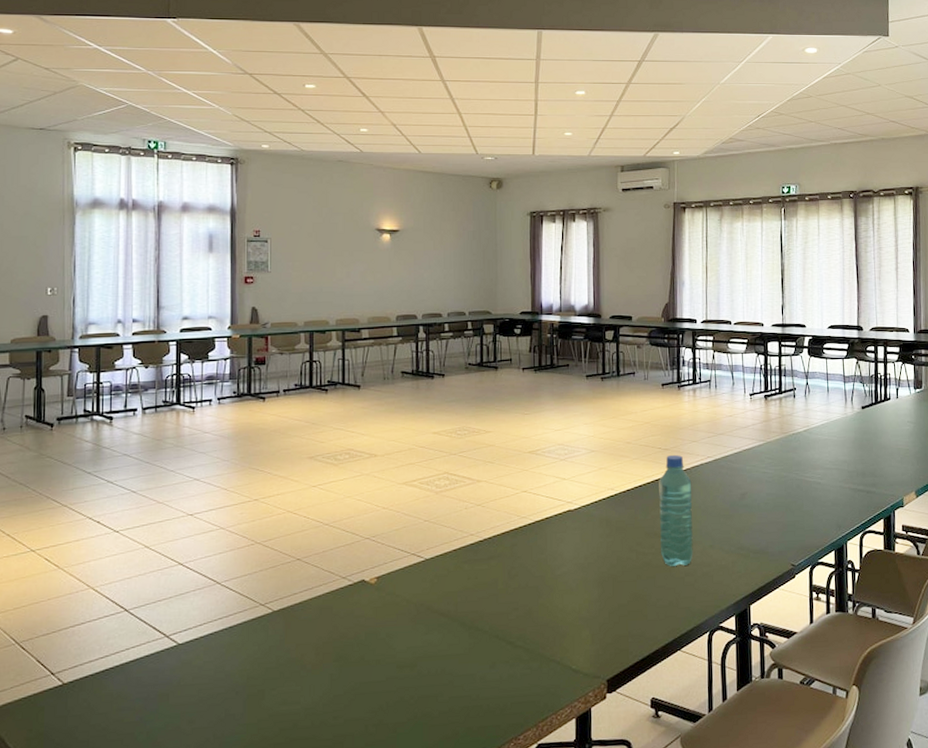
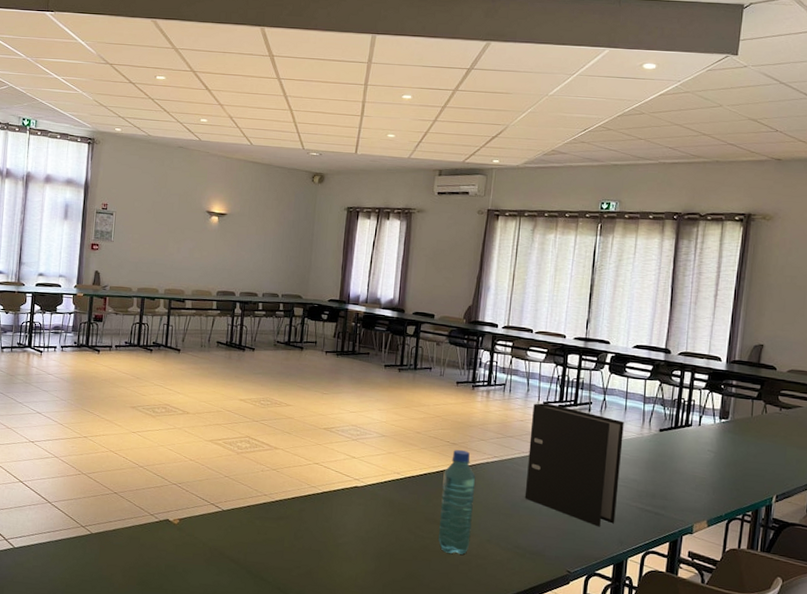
binder: none [740,394,831,515] -> present [524,402,624,527]

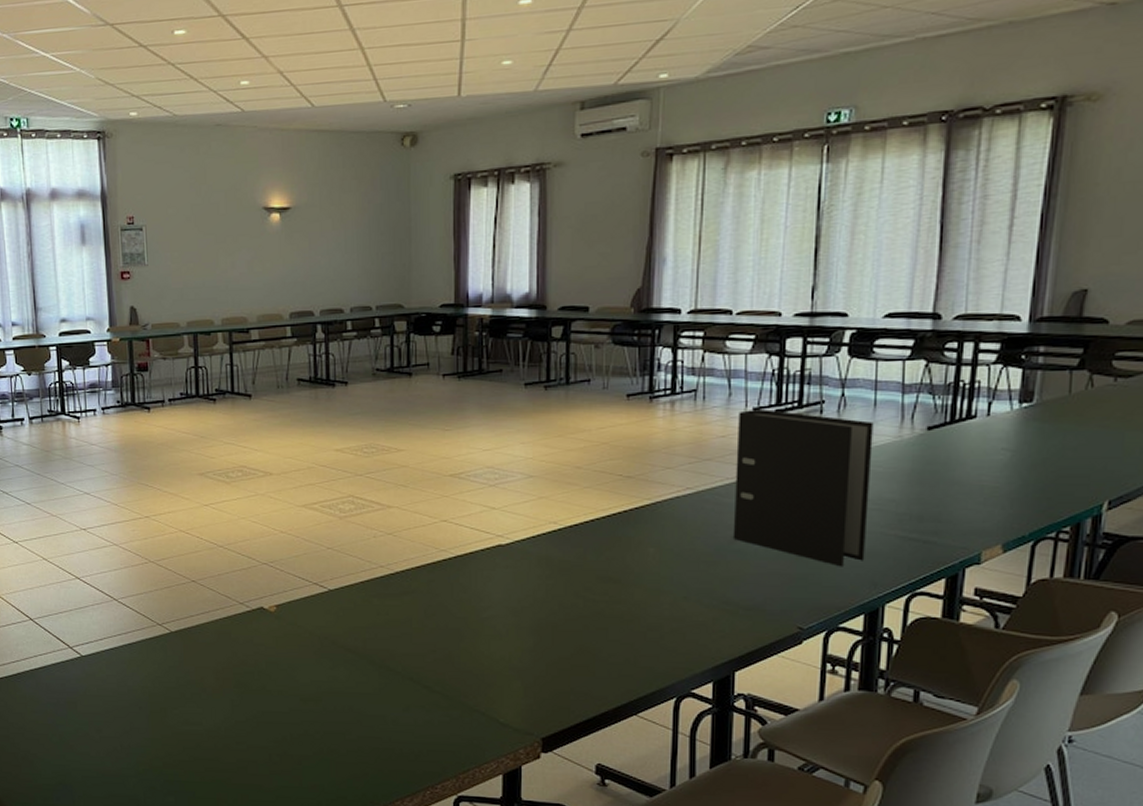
water bottle: present [438,449,476,555] -> none [616,483,663,618]

